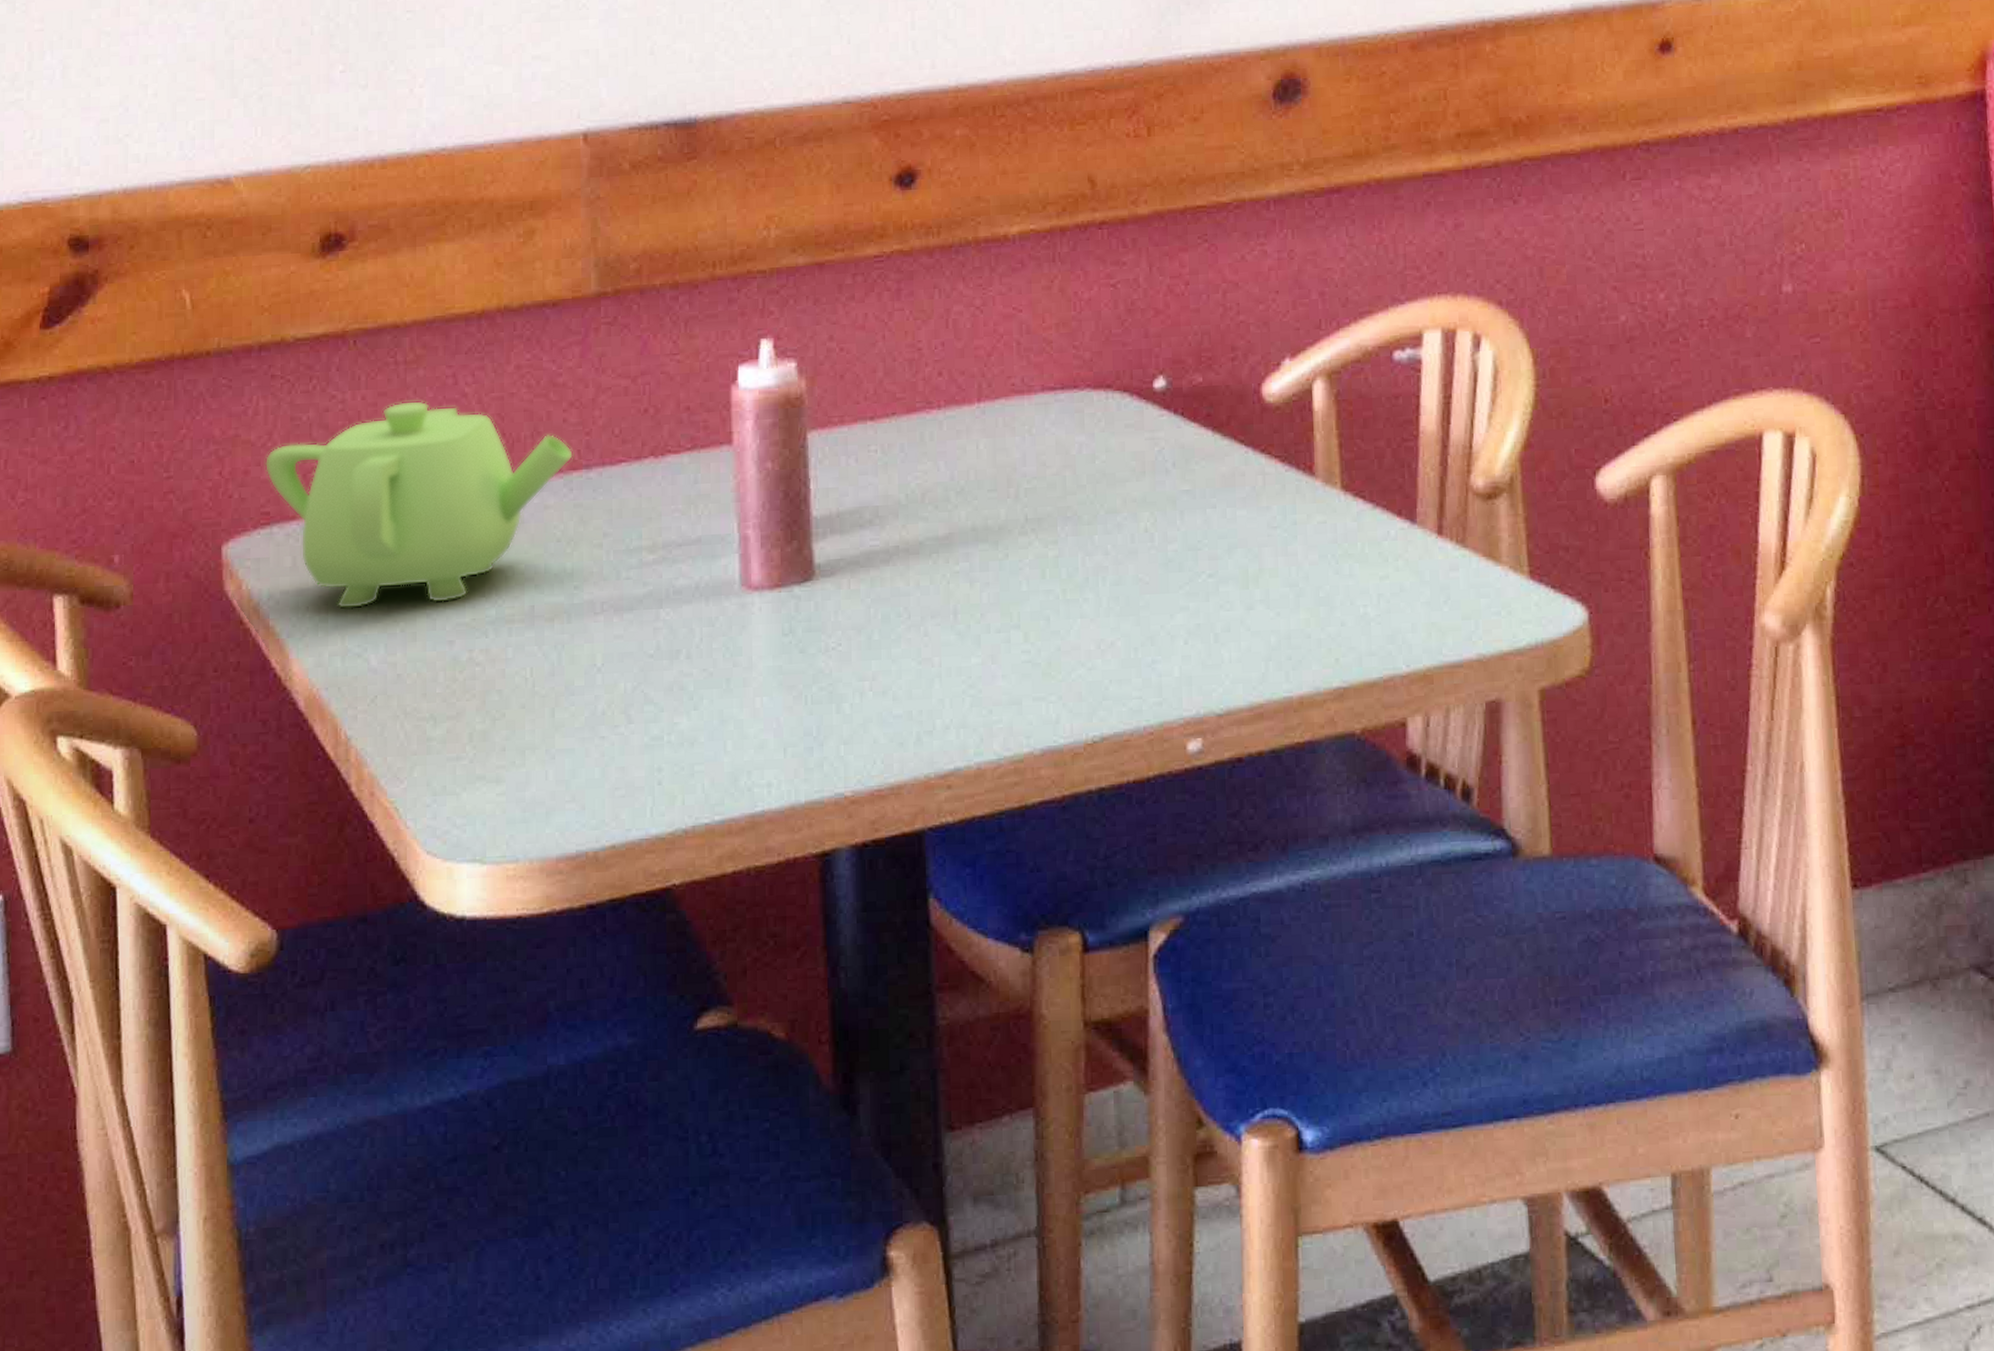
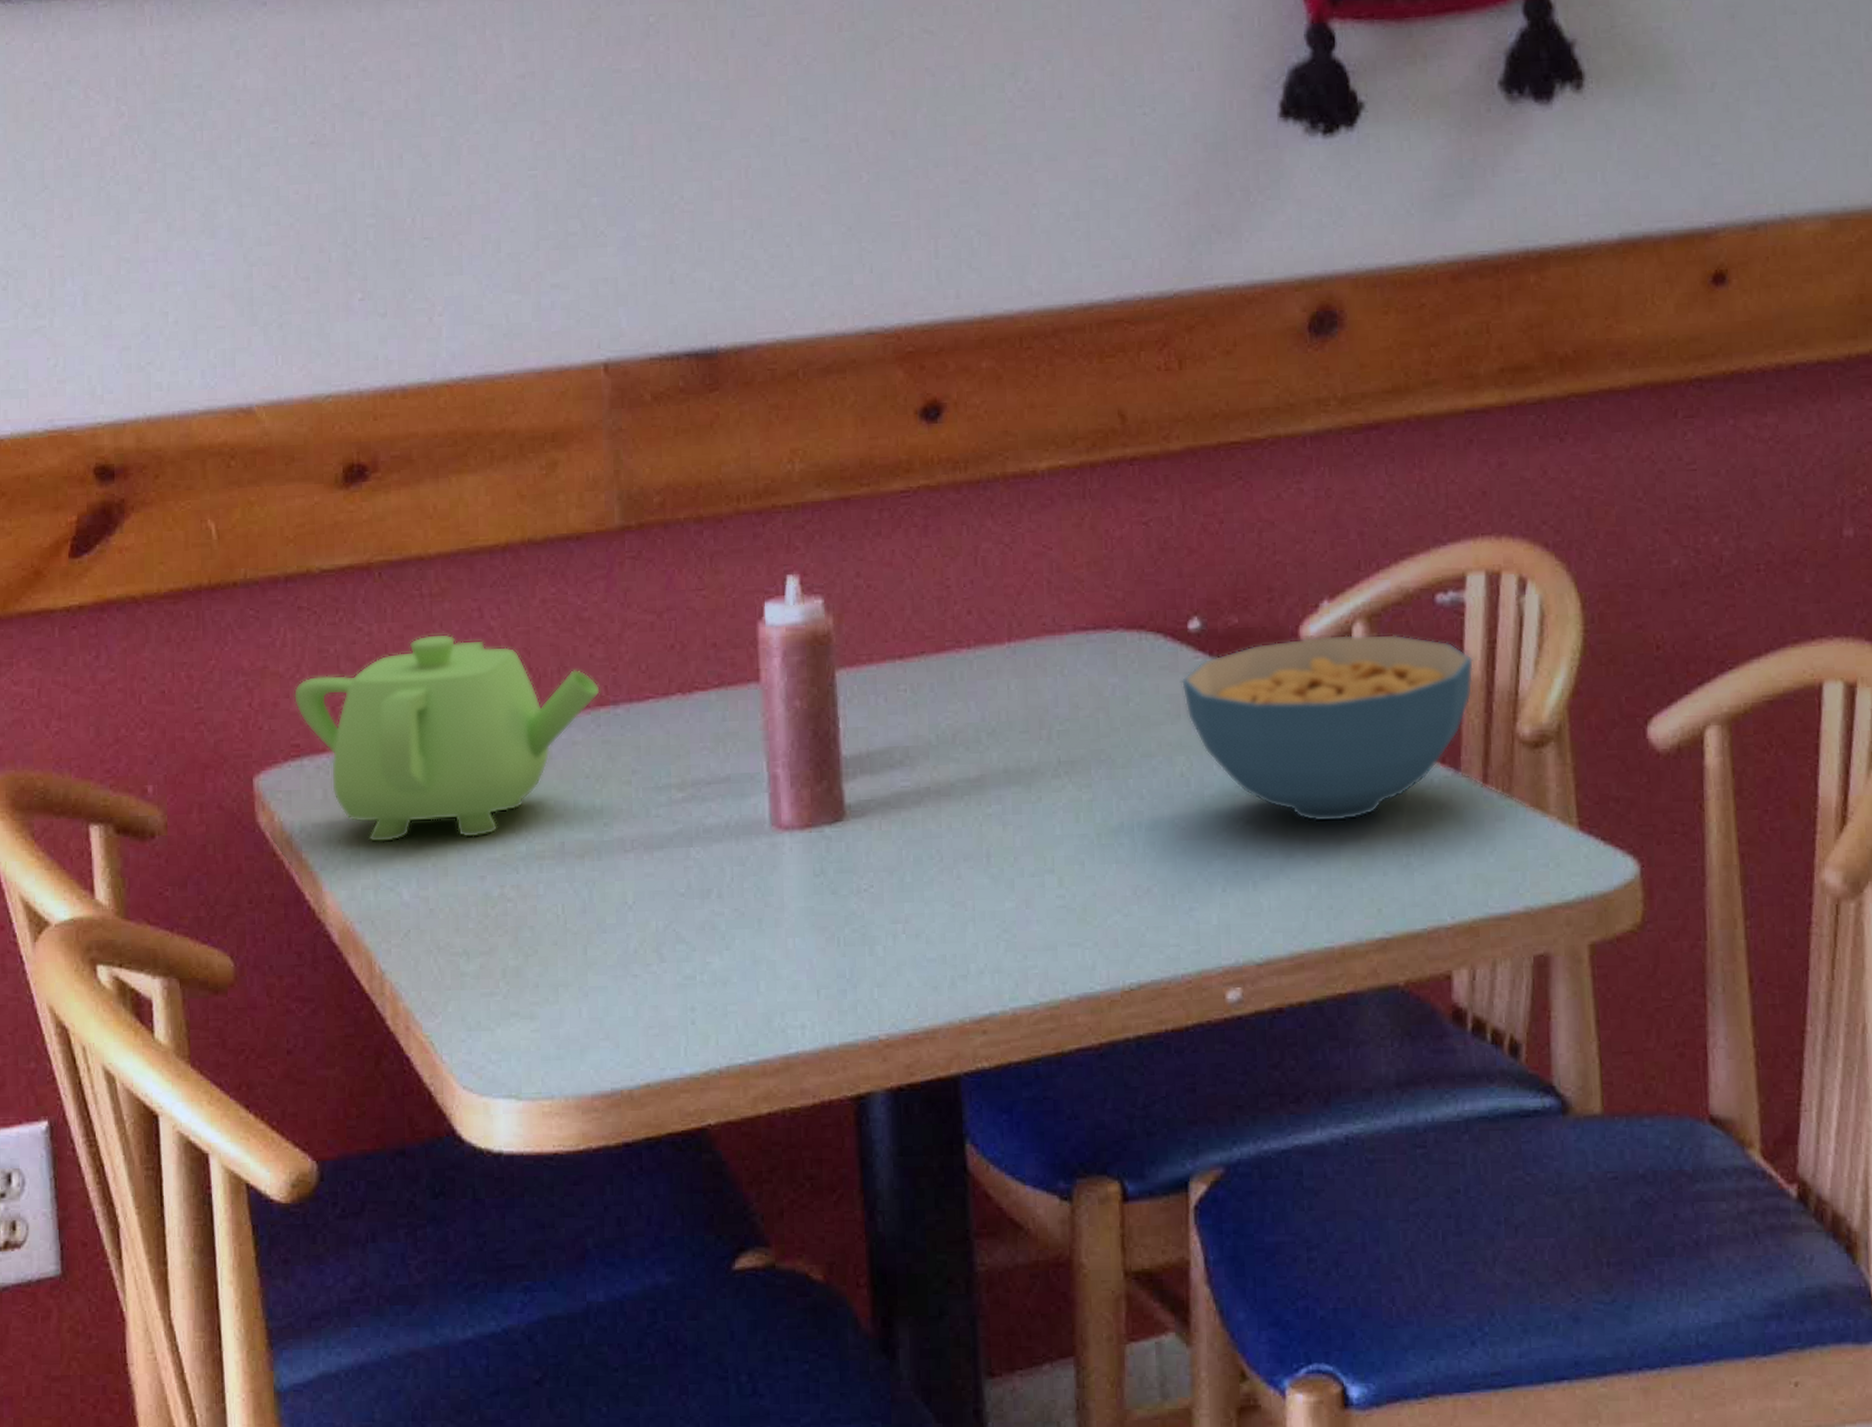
cereal bowl: none [1146,390,1430,575] -> present [1181,633,1474,823]

